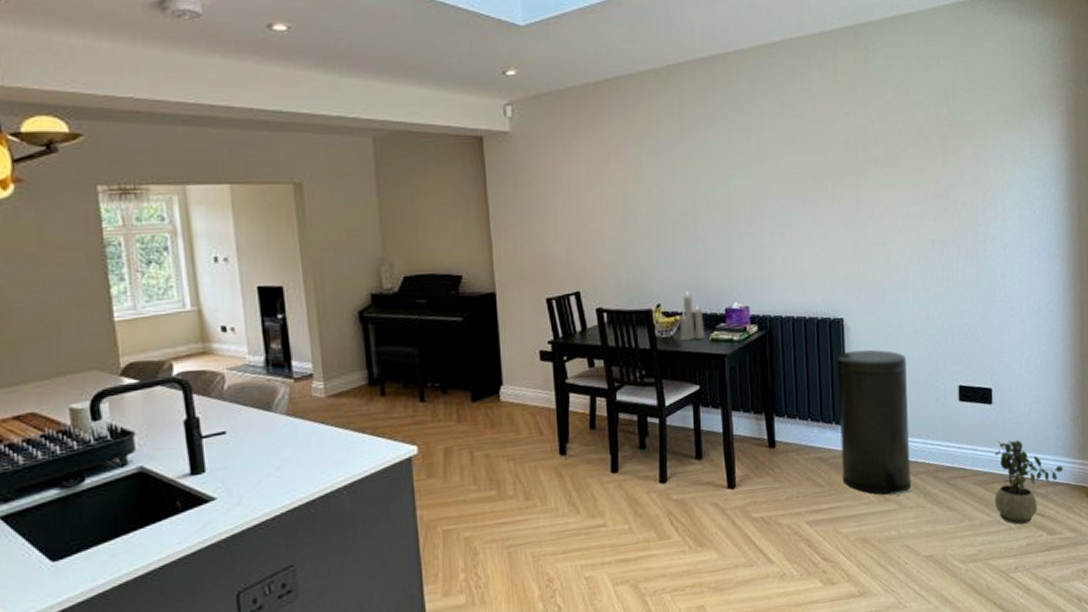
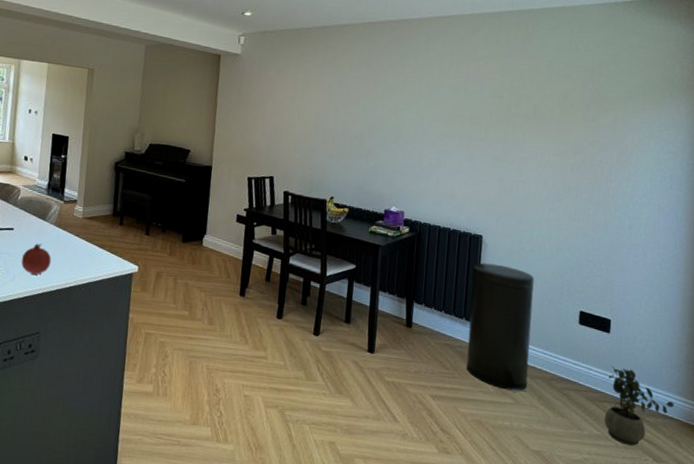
fruit: none [246,444,292,489] -> present [21,242,51,275]
candle: present [679,291,705,342] -> none [344,191,366,230]

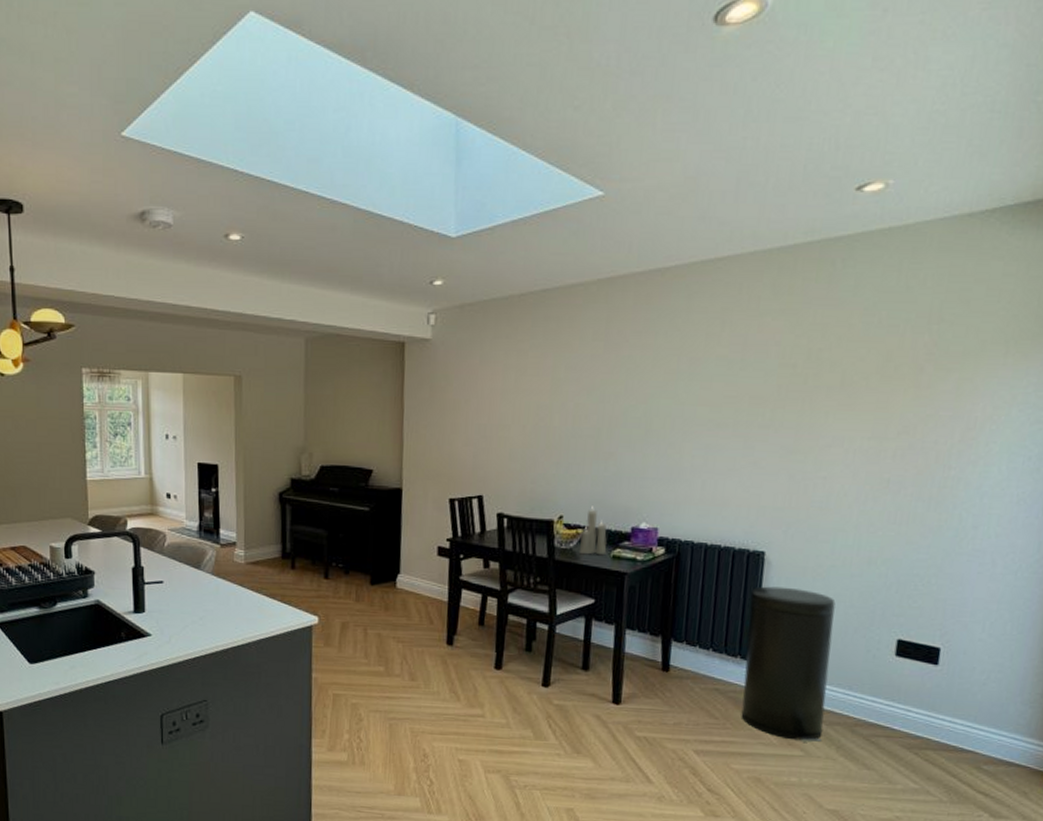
fruit: present [21,242,51,275] -> none [176,596,212,634]
candle: none [344,191,366,230] -> present [578,506,607,556]
potted plant: present [604,365,674,446] -> none [924,704,1023,800]

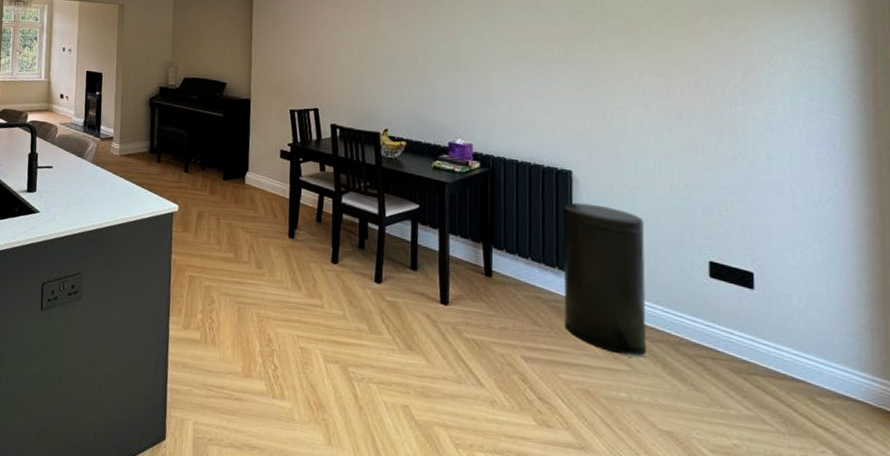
candle: present [578,506,607,556] -> none [403,122,428,166]

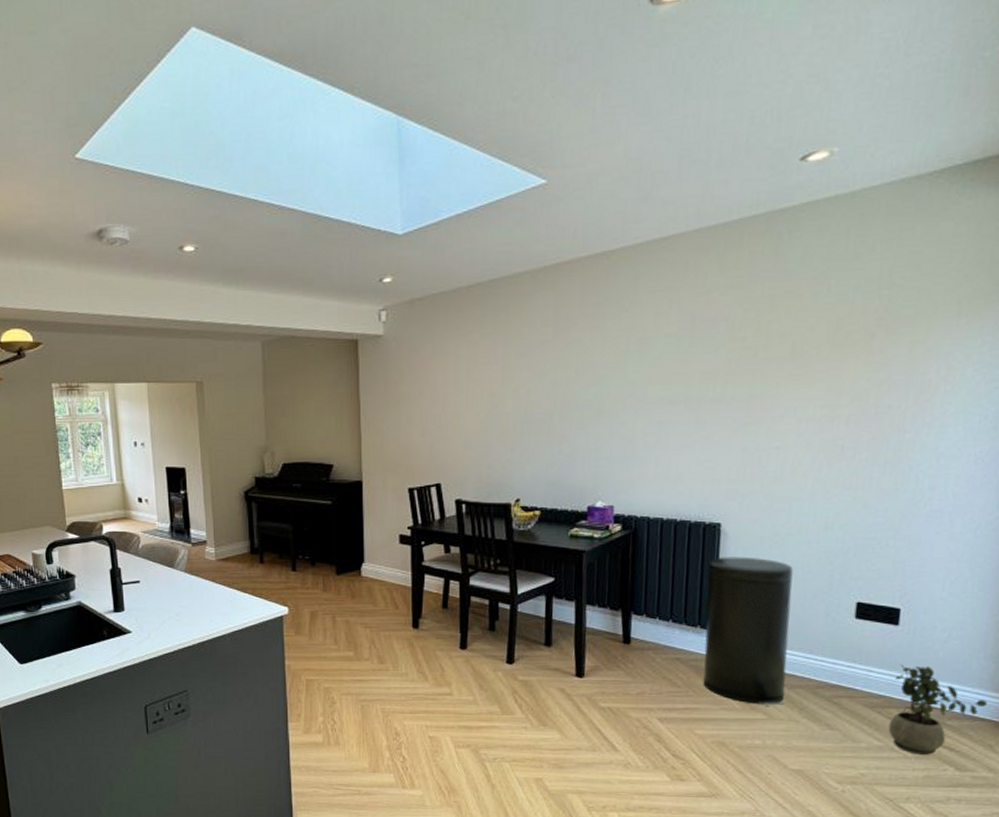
potted plant: none [756,329,856,433] -> present [888,664,987,755]

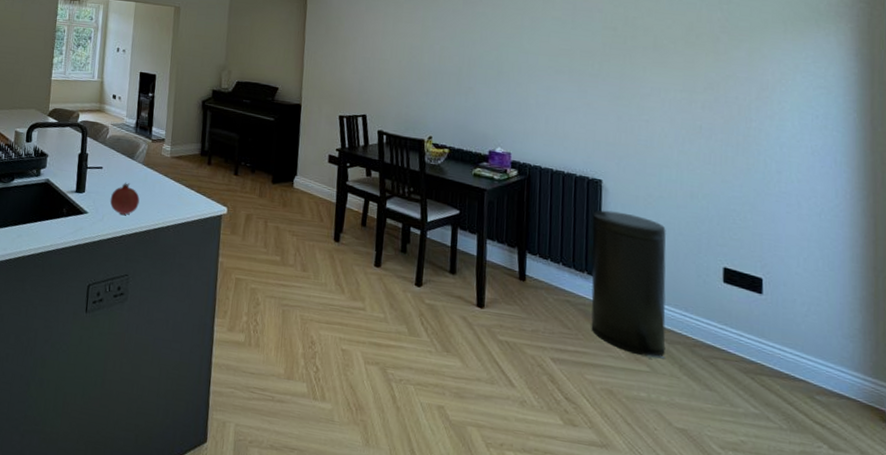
fruit: none [154,593,188,629] -> present [110,182,140,215]
potted plant: present [888,664,987,755] -> none [762,332,850,429]

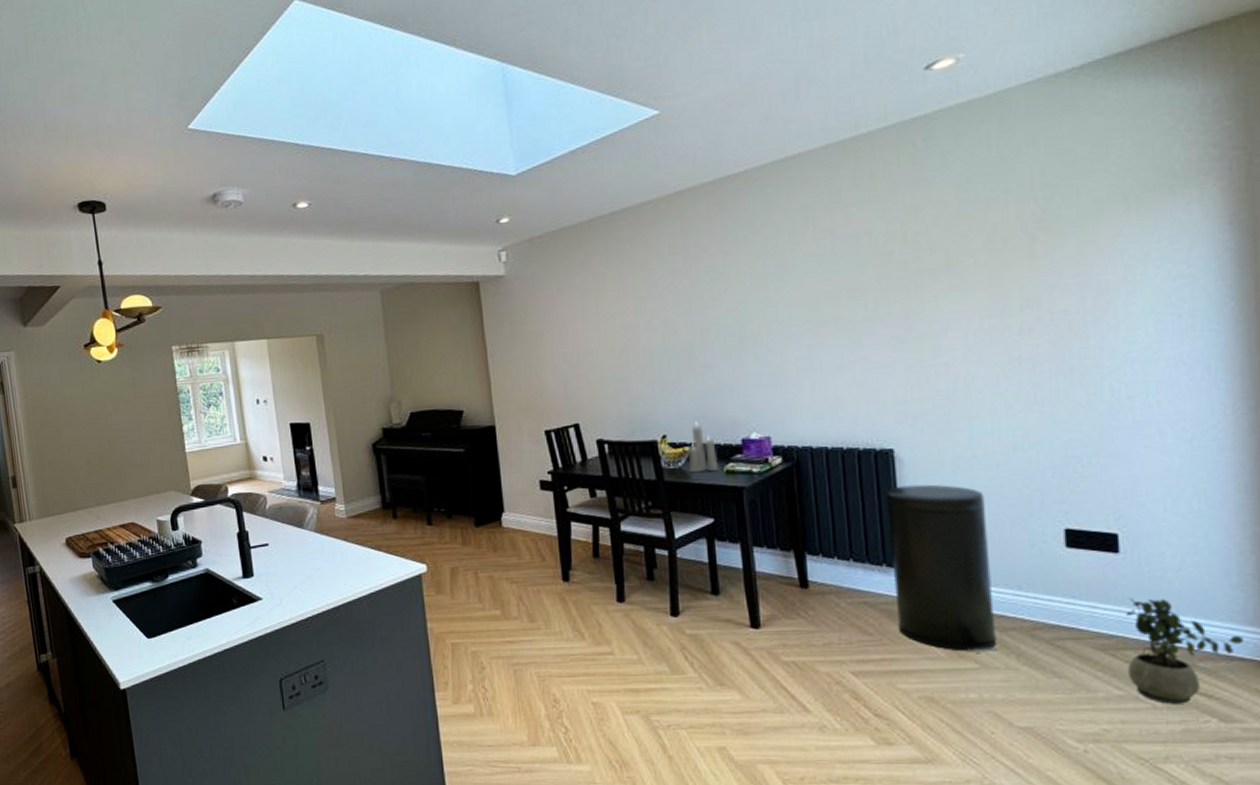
fruit: present [110,182,140,215] -> none [284,556,320,594]
candle: none [445,130,469,173] -> present [688,421,719,473]
potted plant: none [762,332,850,429] -> present [1126,597,1243,704]

